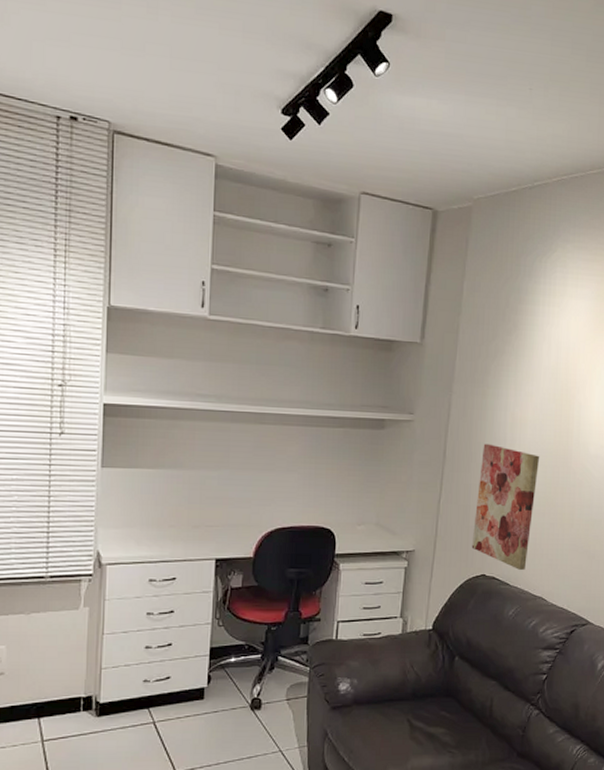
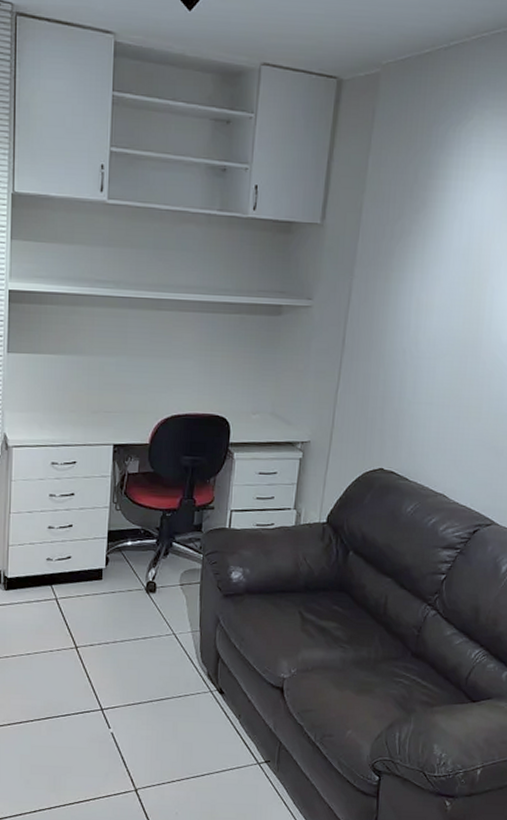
wall art: present [471,443,540,570] -> none [369,331,447,465]

